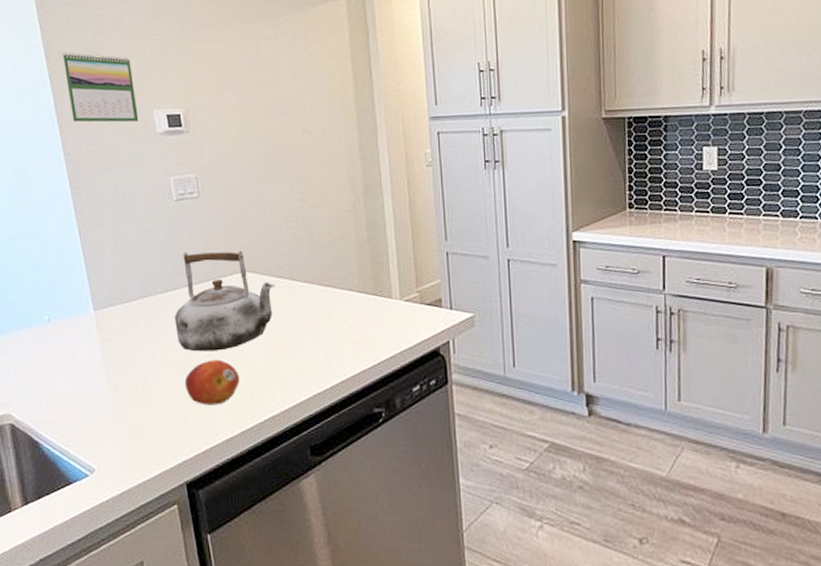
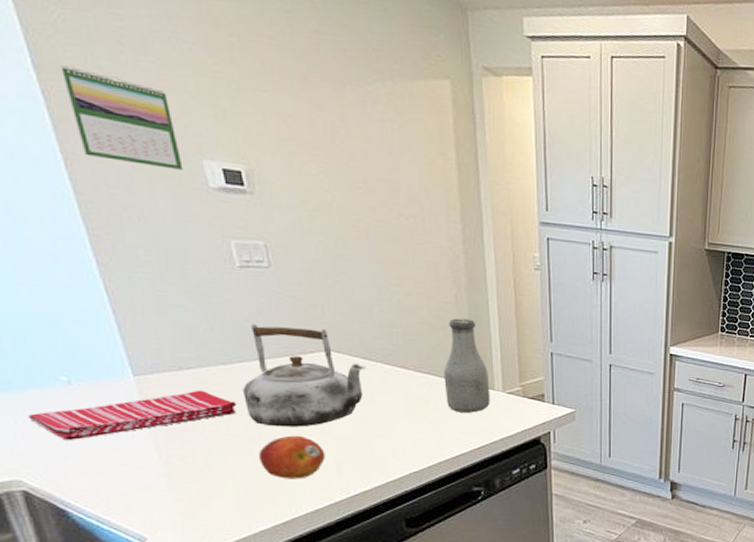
dish towel: none [20,319,170,376] -> present [28,390,238,441]
bottle: none [344,225,388,325] -> present [444,318,490,413]

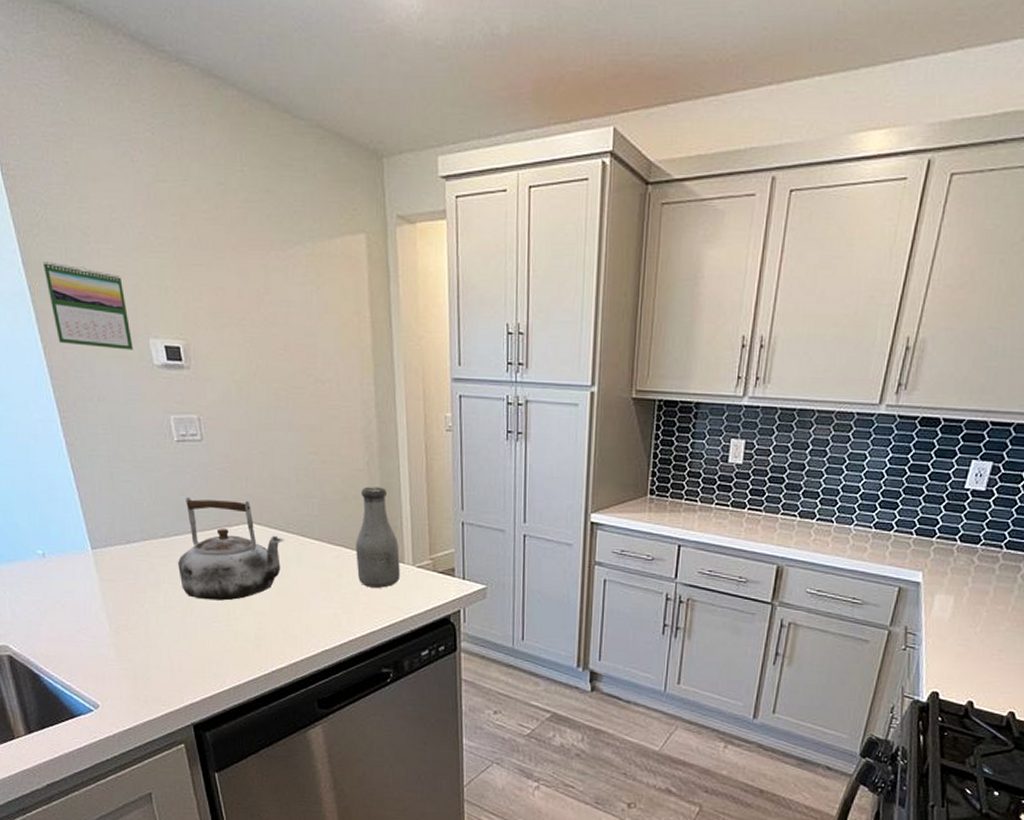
dish towel: present [28,390,238,441] -> none [14,562,173,610]
fruit: present [258,435,325,479] -> none [189,608,247,654]

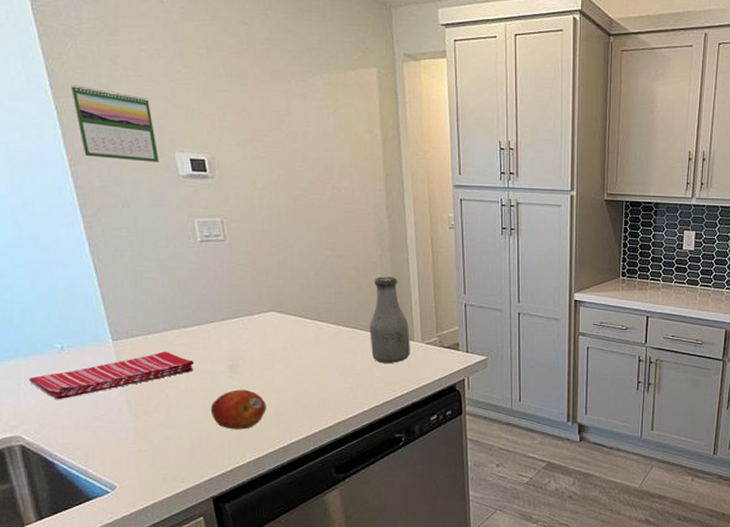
dish towel: none [14,562,173,610] -> present [29,351,195,400]
kettle: present [177,496,284,601] -> none [199,290,303,382]
fruit: none [189,608,247,654] -> present [210,389,266,430]

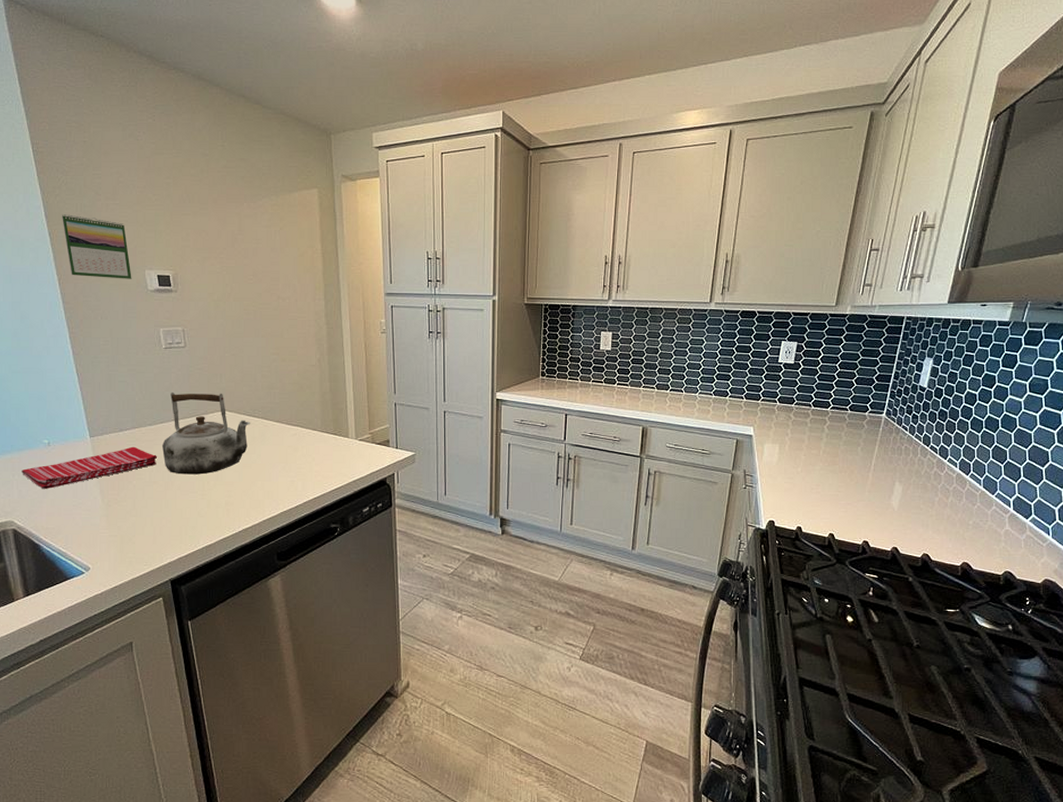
kettle: none [199,290,303,382] -> present [161,391,251,475]
fruit: present [210,389,266,430] -> none [170,481,218,518]
bottle: present [370,277,410,363] -> none [309,378,345,458]

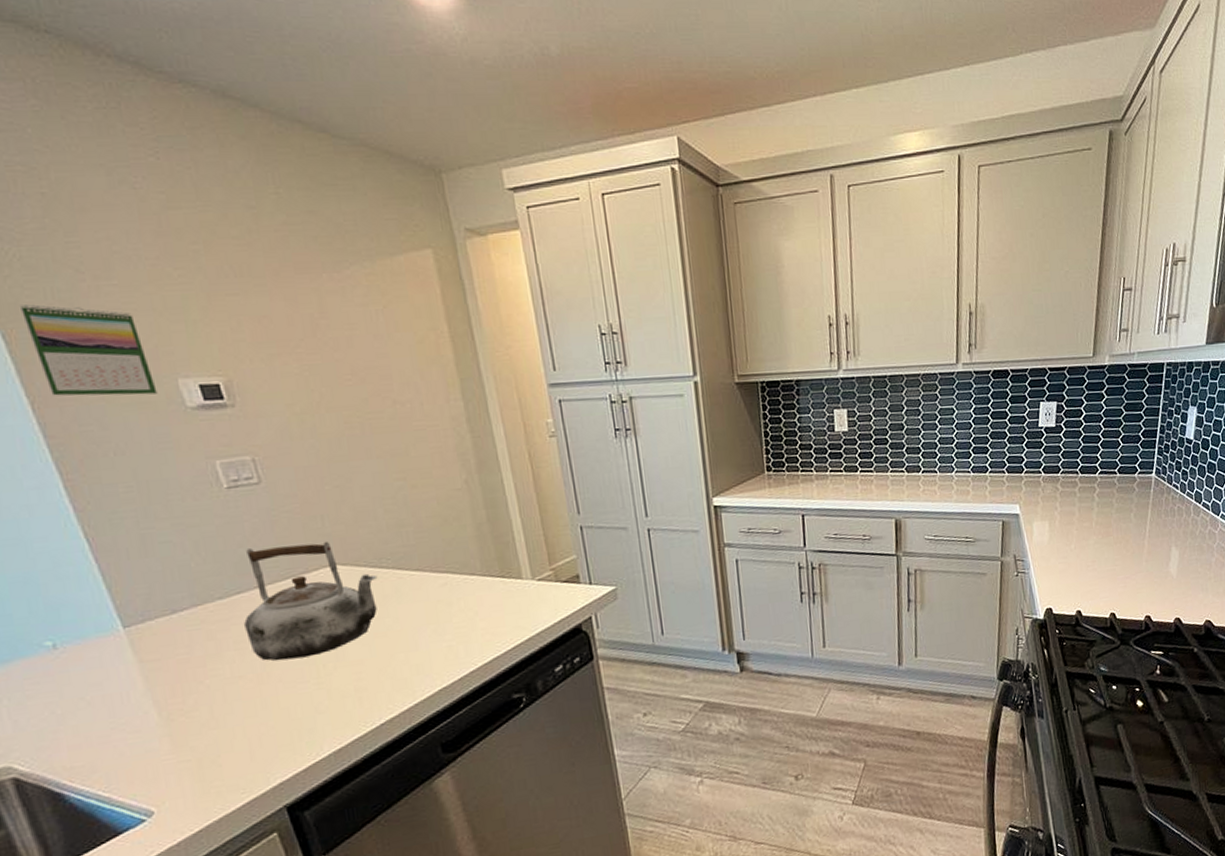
dish towel: present [22,446,158,490] -> none [13,631,240,714]

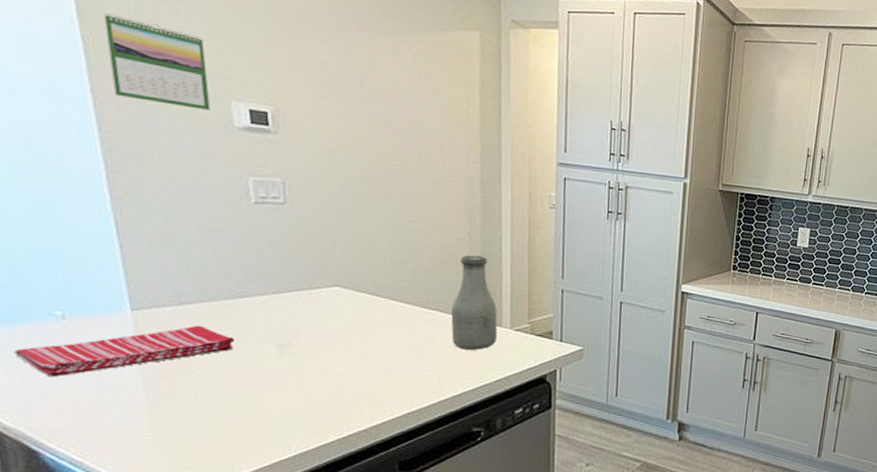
dish towel: none [13,631,240,714] -> present [15,325,236,378]
kettle: present [243,542,378,661] -> none [242,258,373,364]
bottle: none [462,504,520,611] -> present [451,255,498,350]

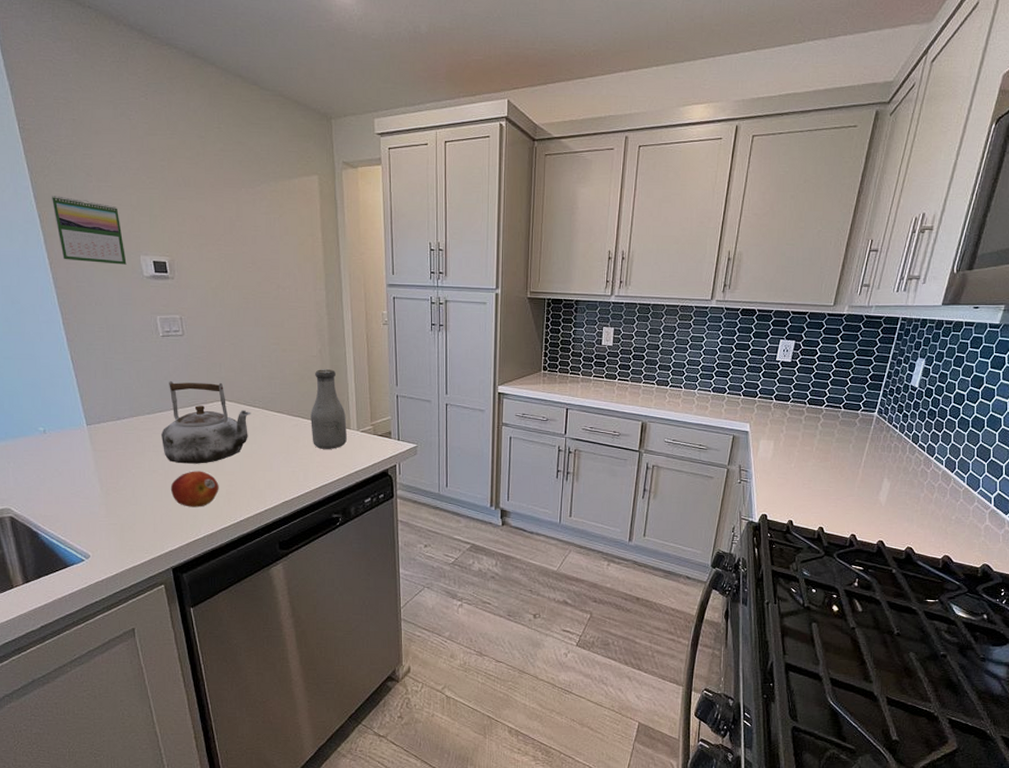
dish towel: present [15,325,236,378] -> none [17,435,157,478]
kettle: none [242,258,373,364] -> present [160,380,251,464]
fruit: none [250,372,321,419] -> present [170,471,219,508]

